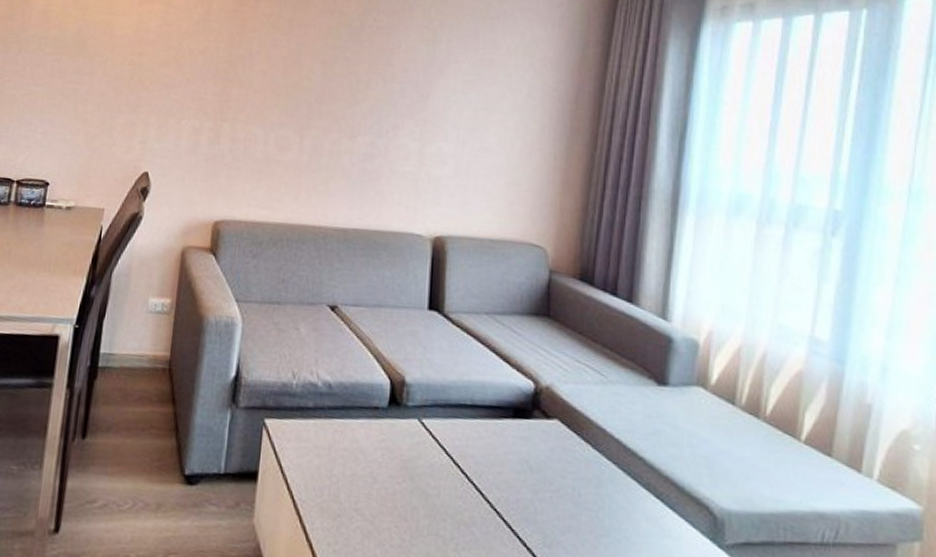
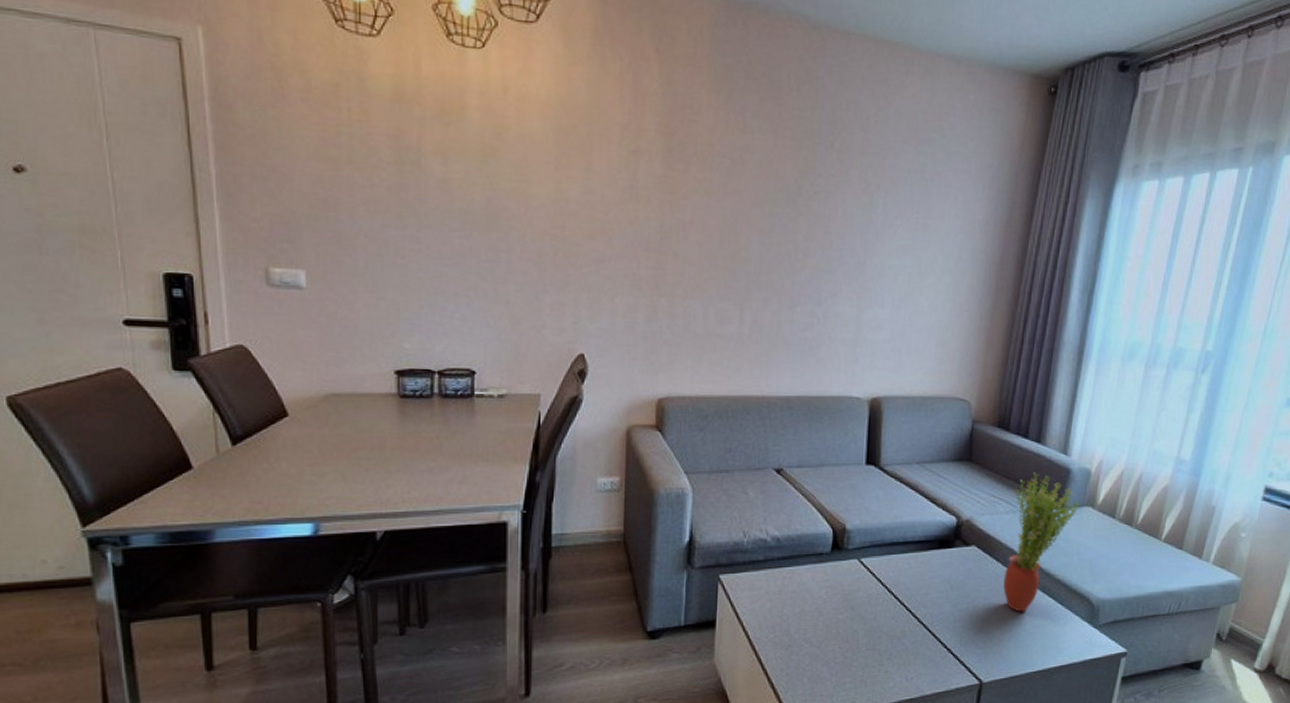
potted plant: none [595,337,687,513] -> present [1003,472,1080,612]

